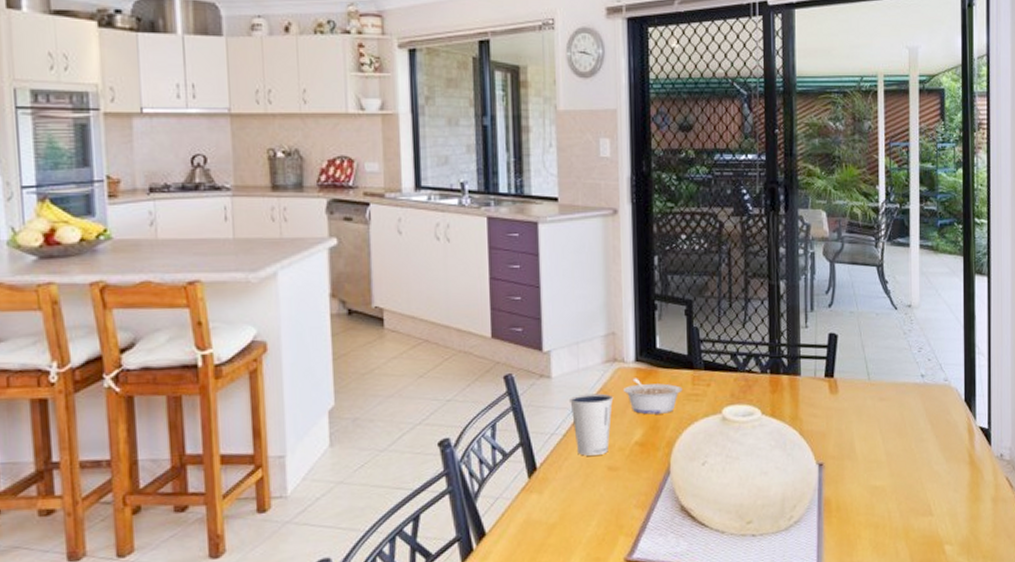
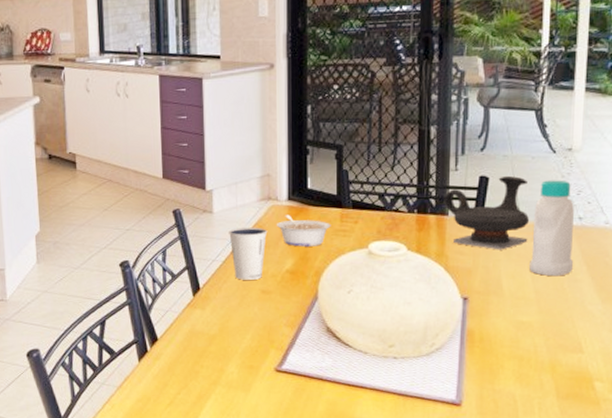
teapot: none [795,332,877,411] -> present [443,175,529,250]
bottle: none [879,337,918,437] -> present [529,180,574,277]

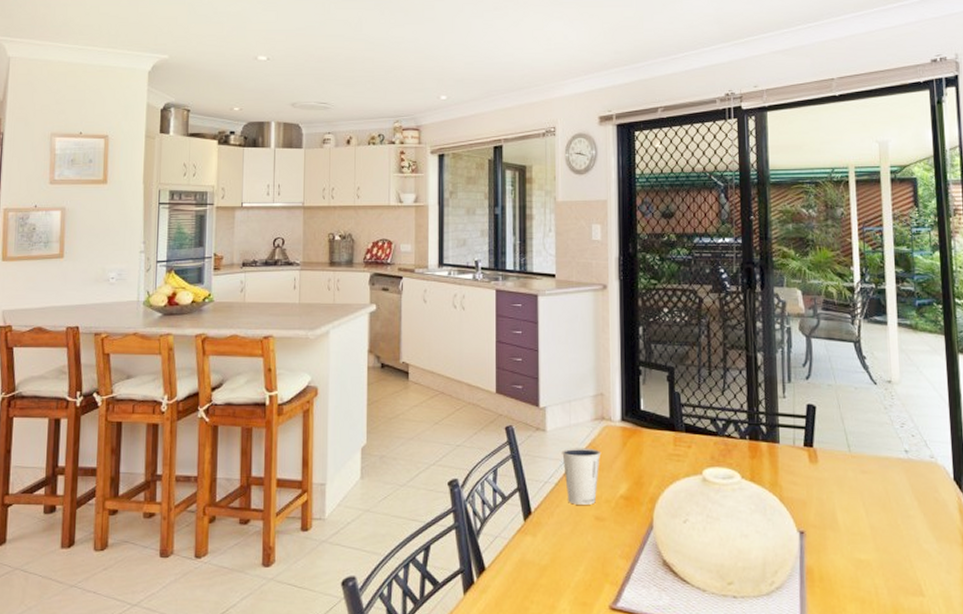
legume: present [276,214,331,247] -> none [609,436,665,471]
teapot: present [443,175,529,250] -> none [774,405,858,482]
bottle: present [529,180,574,277] -> none [862,411,904,512]

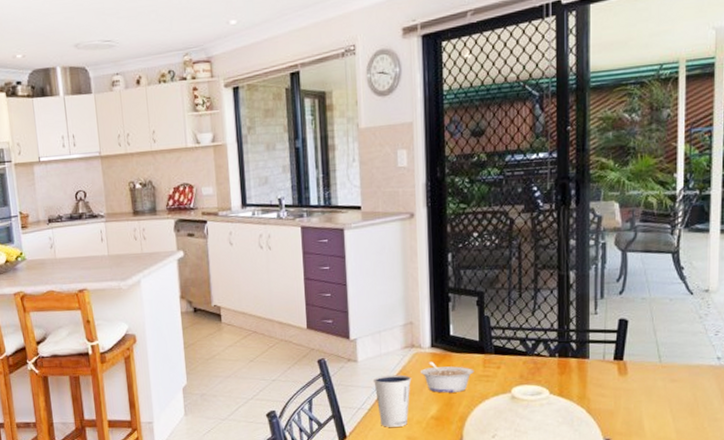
legume: none [609,436,665,471] -> present [420,361,474,393]

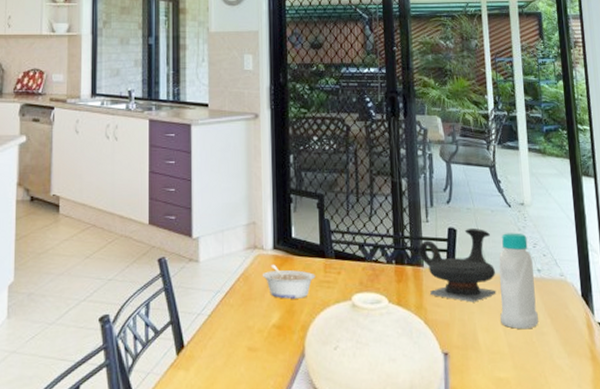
dixie cup: present [374,374,412,427] -> none [215,277,254,336]
teapot: none [584,318,668,392] -> present [418,228,496,303]
bottle: none [670,321,712,416] -> present [499,233,538,330]

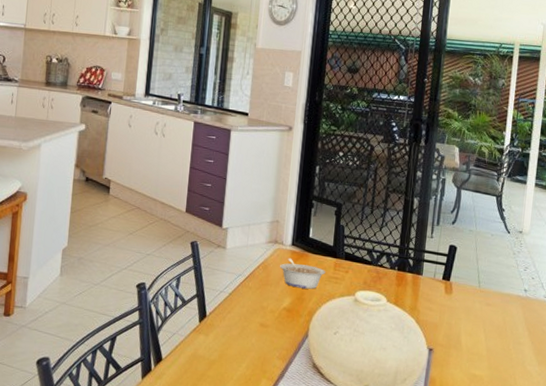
teapot: present [418,228,496,303] -> none [419,247,487,310]
bottle: present [499,233,538,330] -> none [483,255,522,338]

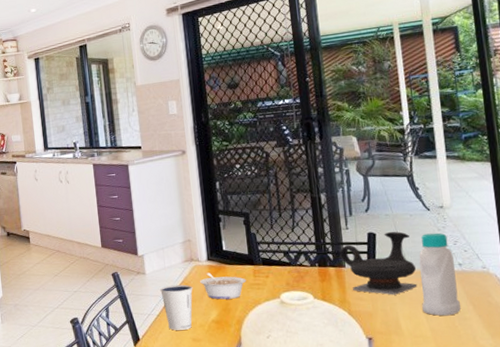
dixie cup: none [237,264,272,313] -> present [160,284,193,331]
teapot: none [419,247,487,310] -> present [339,231,417,295]
bottle: none [483,255,522,338] -> present [419,233,461,316]

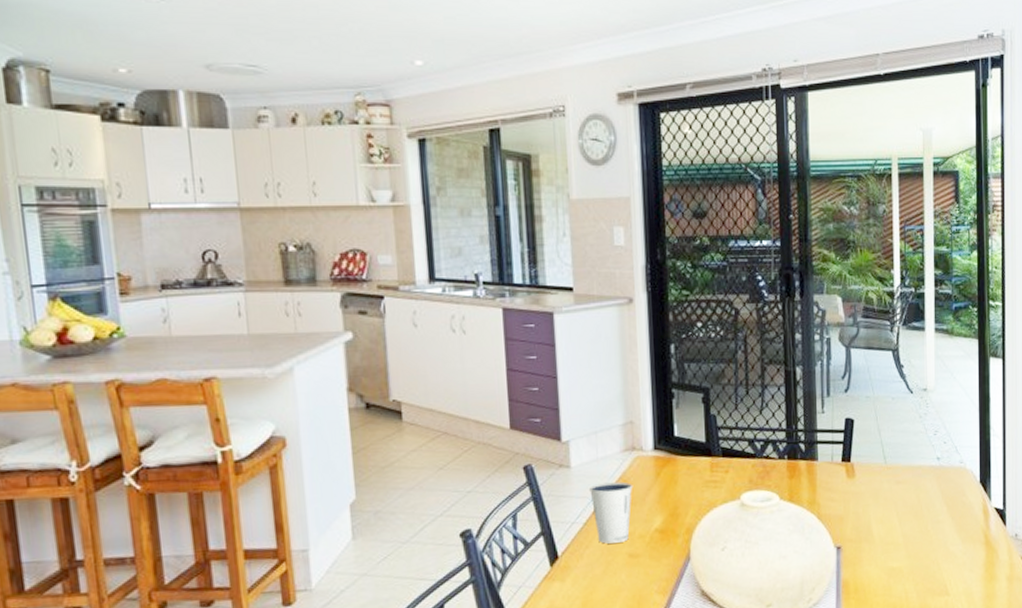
legume: present [199,272,246,300] -> none [641,466,701,502]
teapot: present [339,231,417,295] -> none [812,417,893,495]
bottle: present [419,233,461,316] -> none [896,420,935,519]

